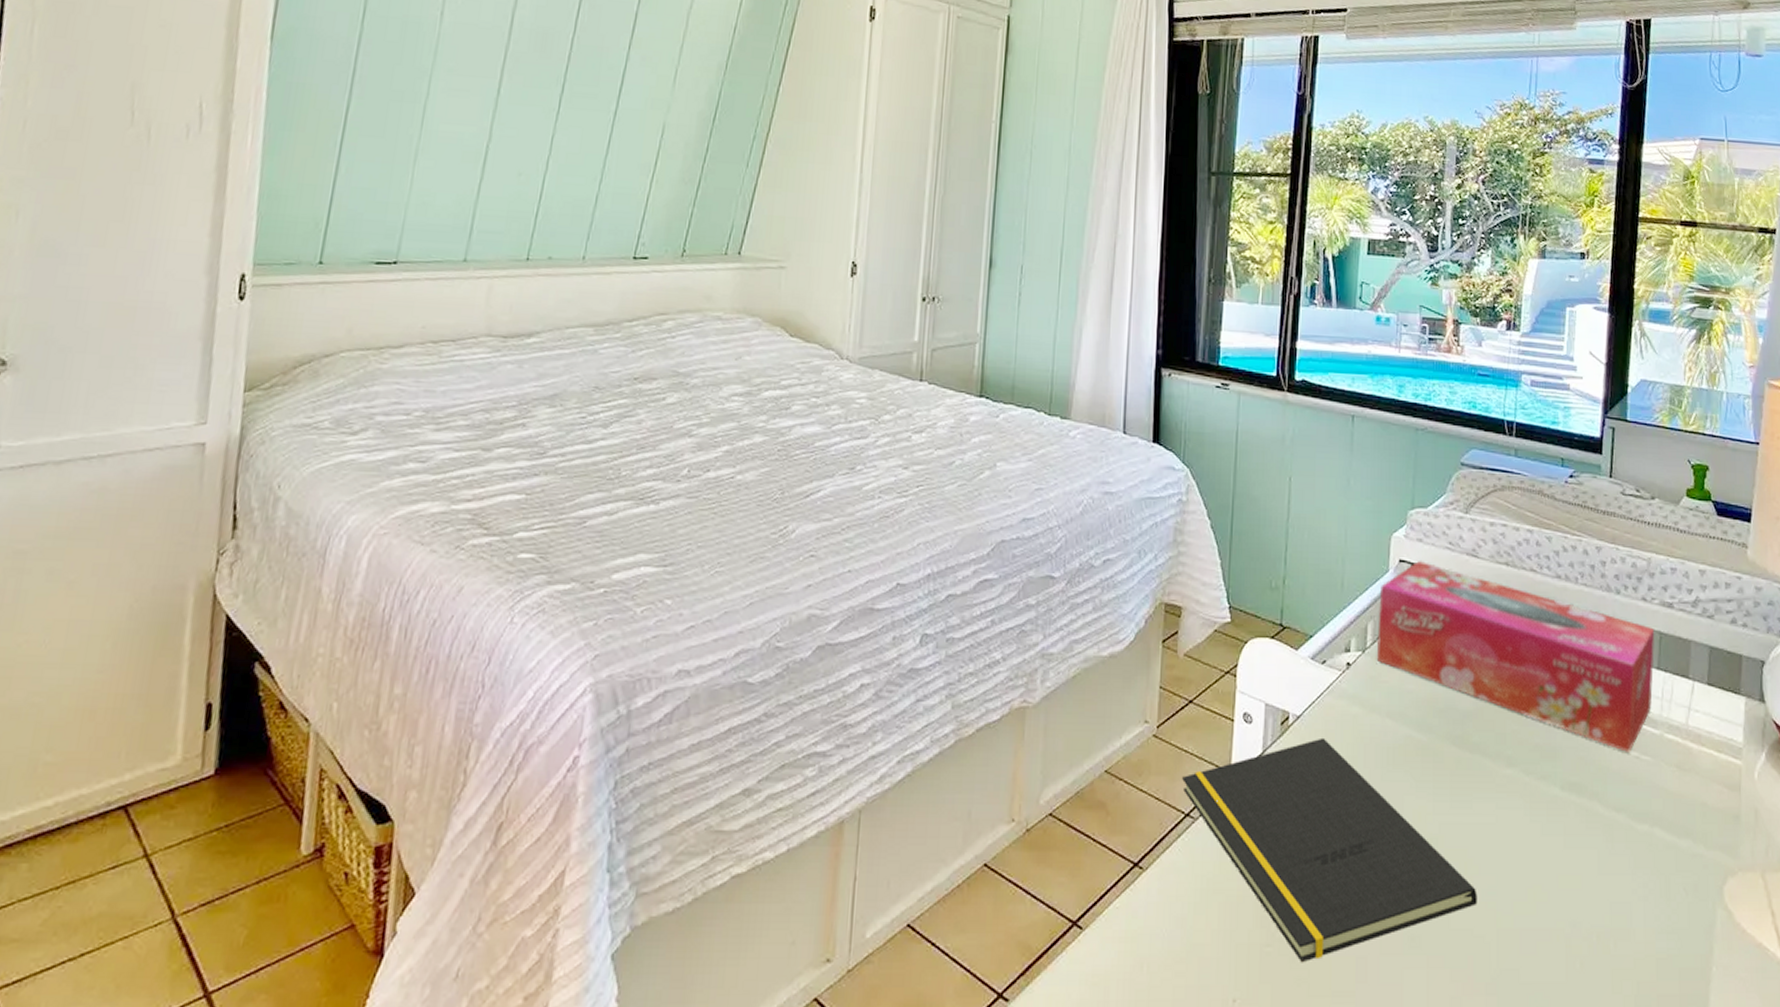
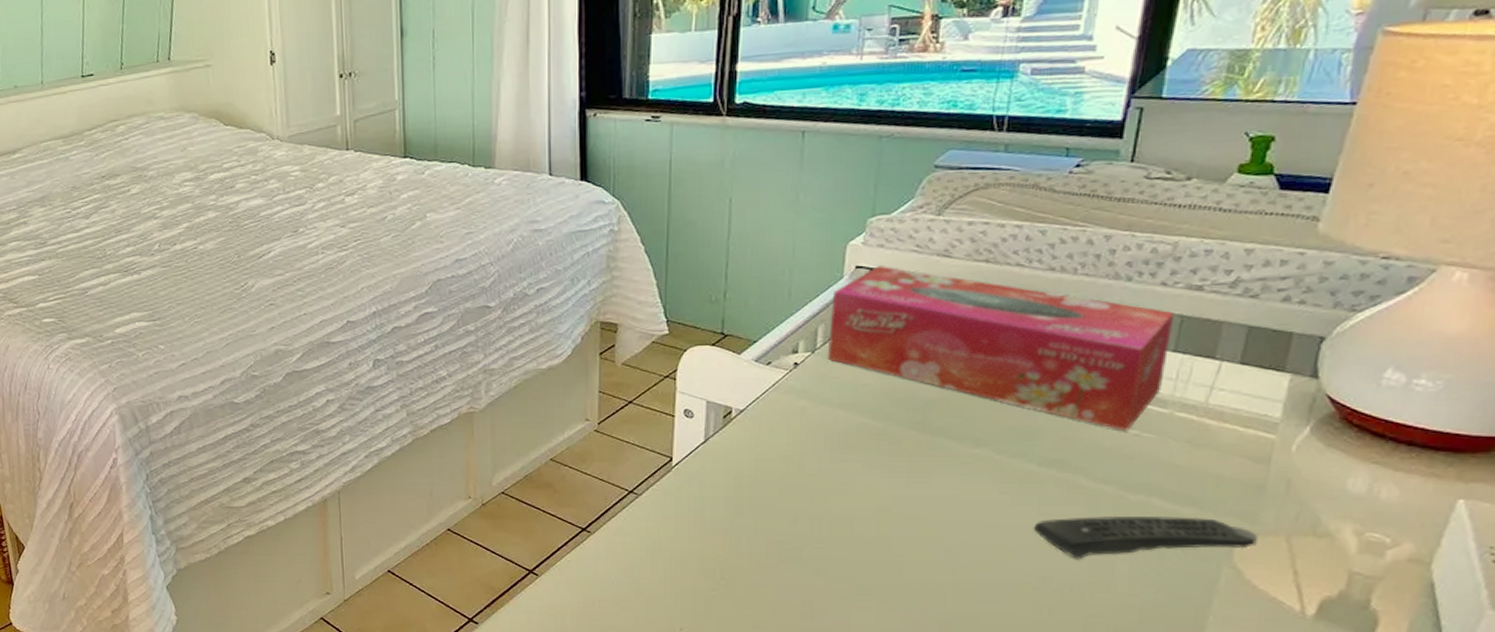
notepad: present [1182,737,1477,963] -> none [625,427,934,604]
remote control: none [1561,848,1741,900] -> present [1033,515,1259,559]

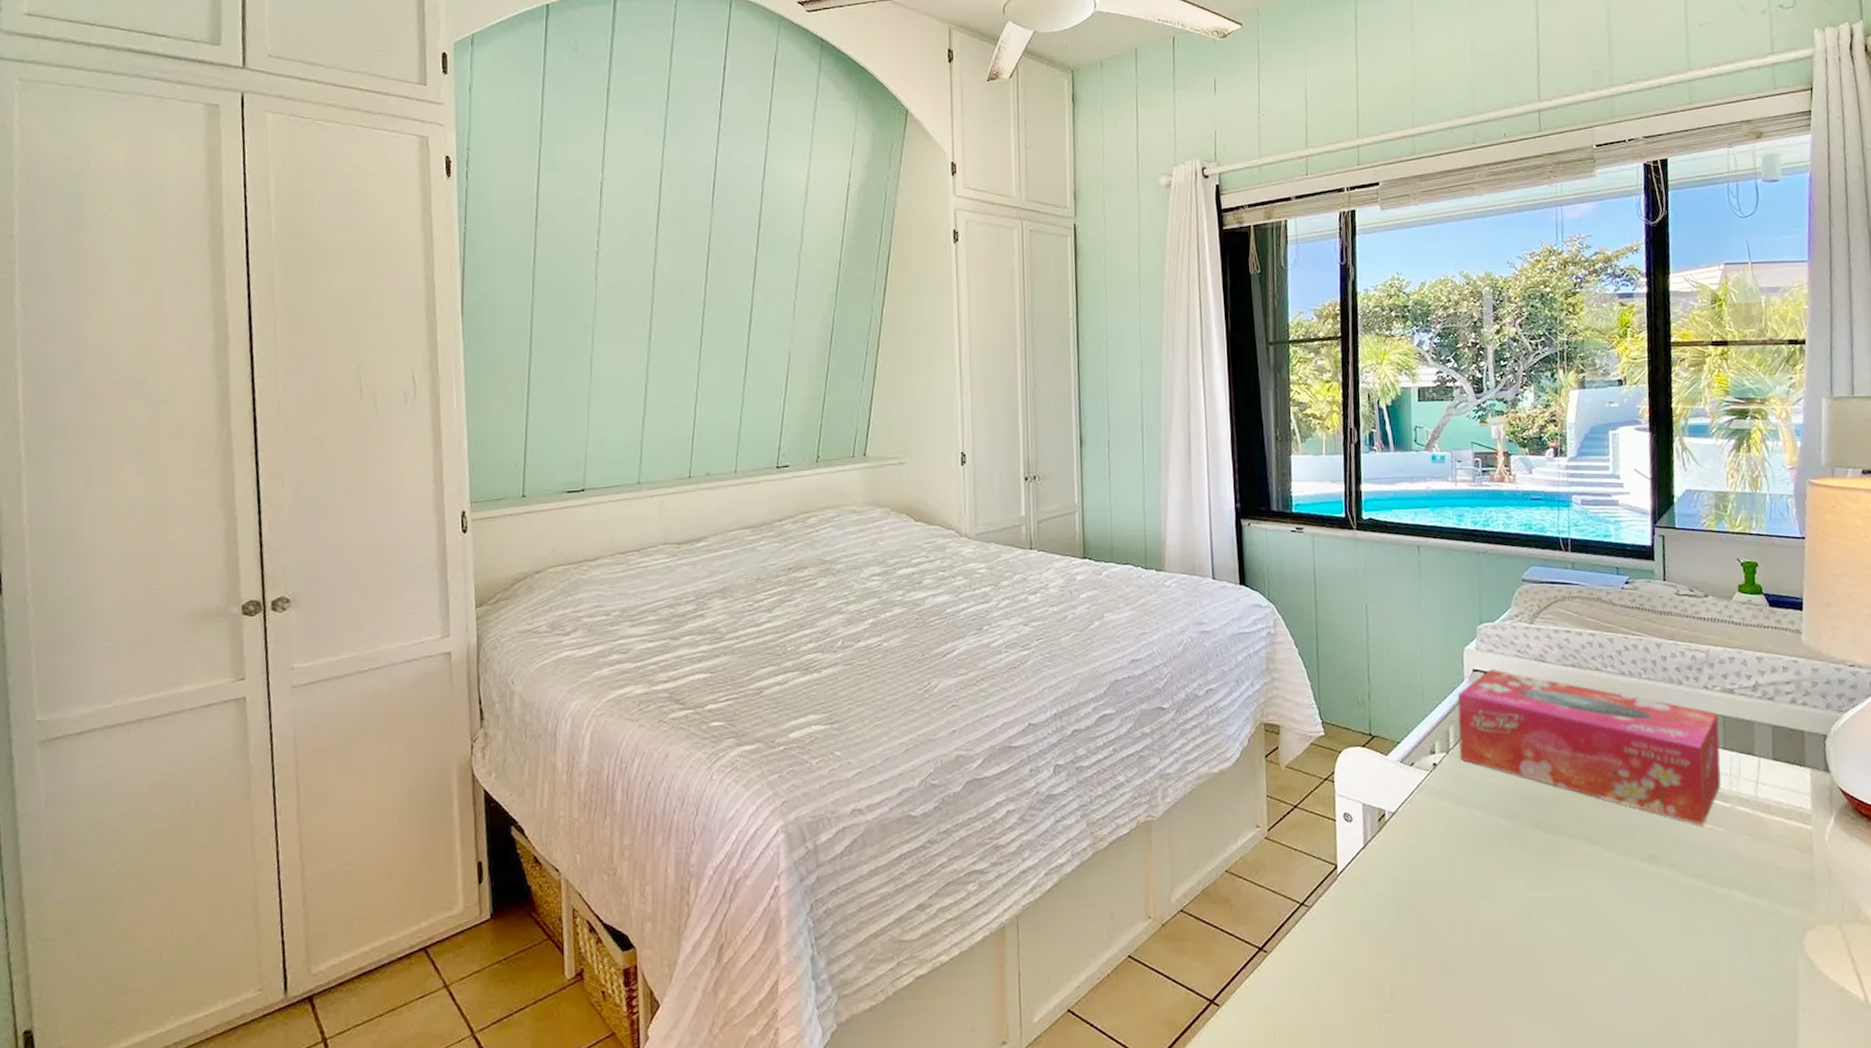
remote control: present [1033,515,1259,559] -> none [1647,908,1820,957]

